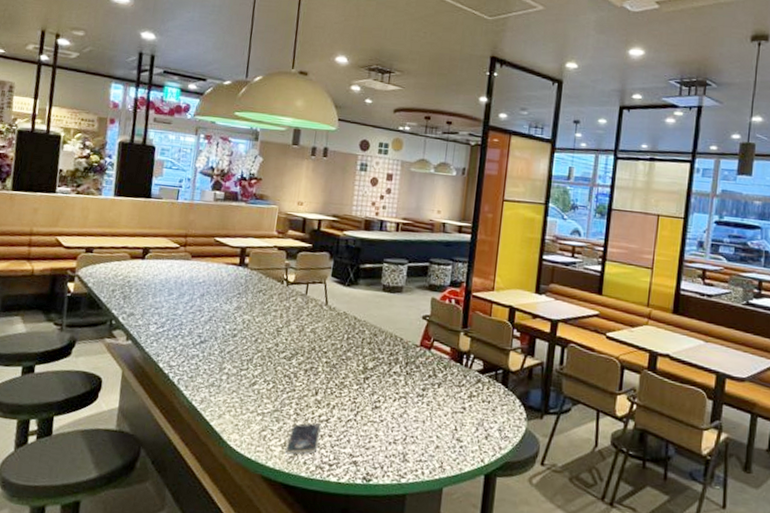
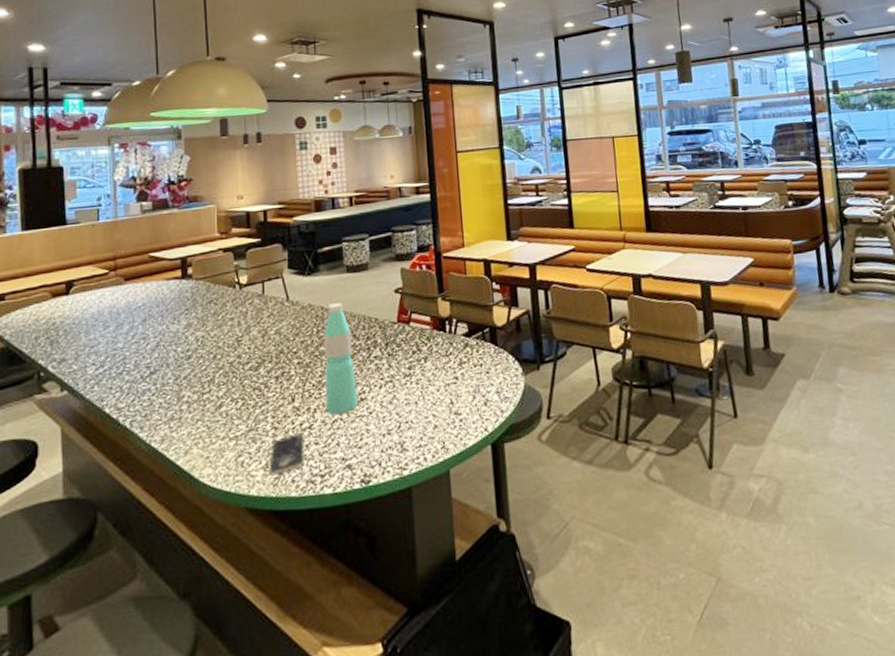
water bottle: none [343,316,377,417] -> present [323,302,359,416]

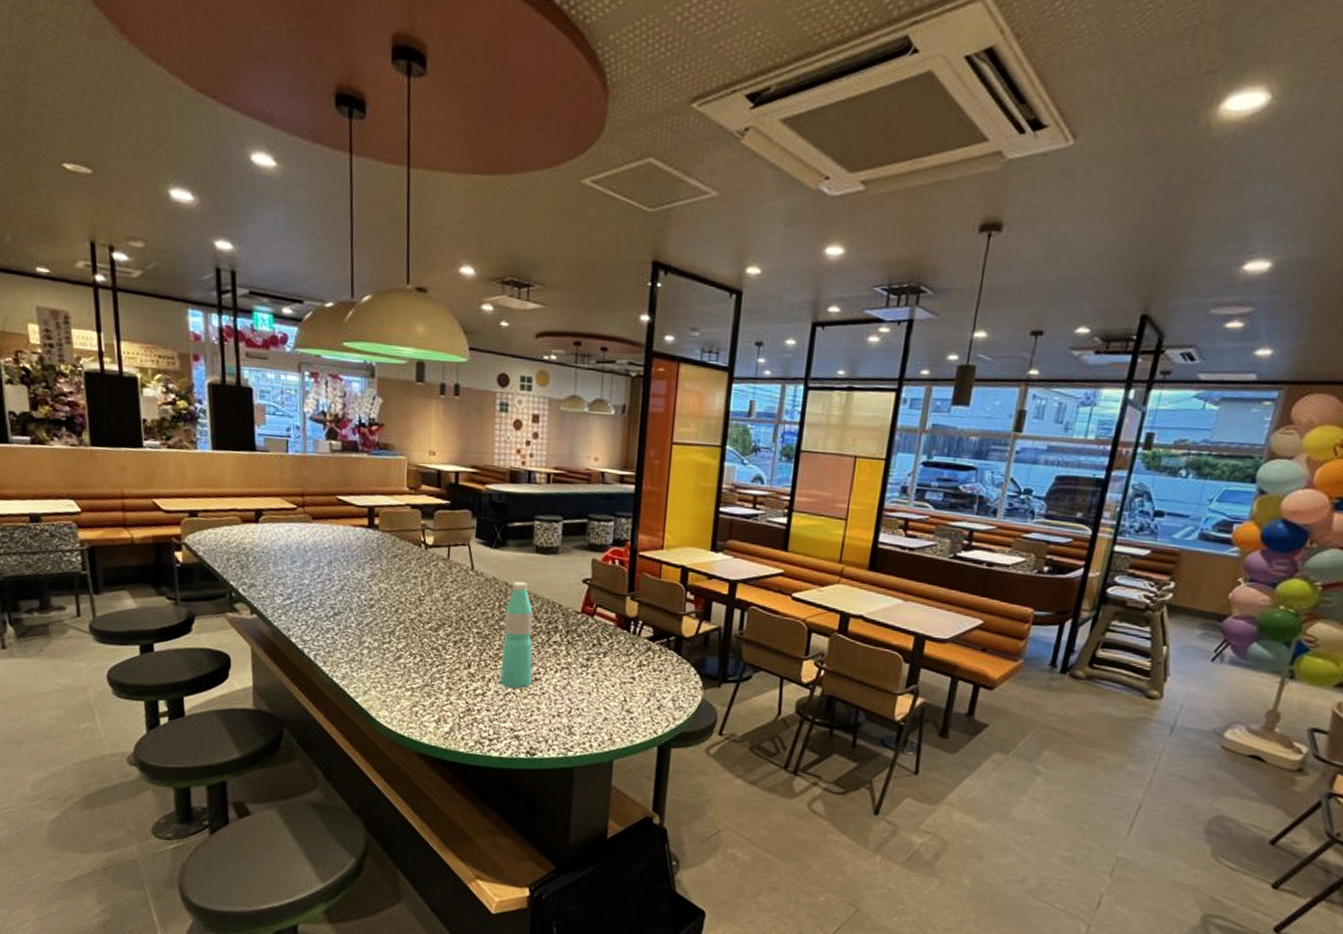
smartphone: present [269,433,305,476] -> none [441,697,477,730]

